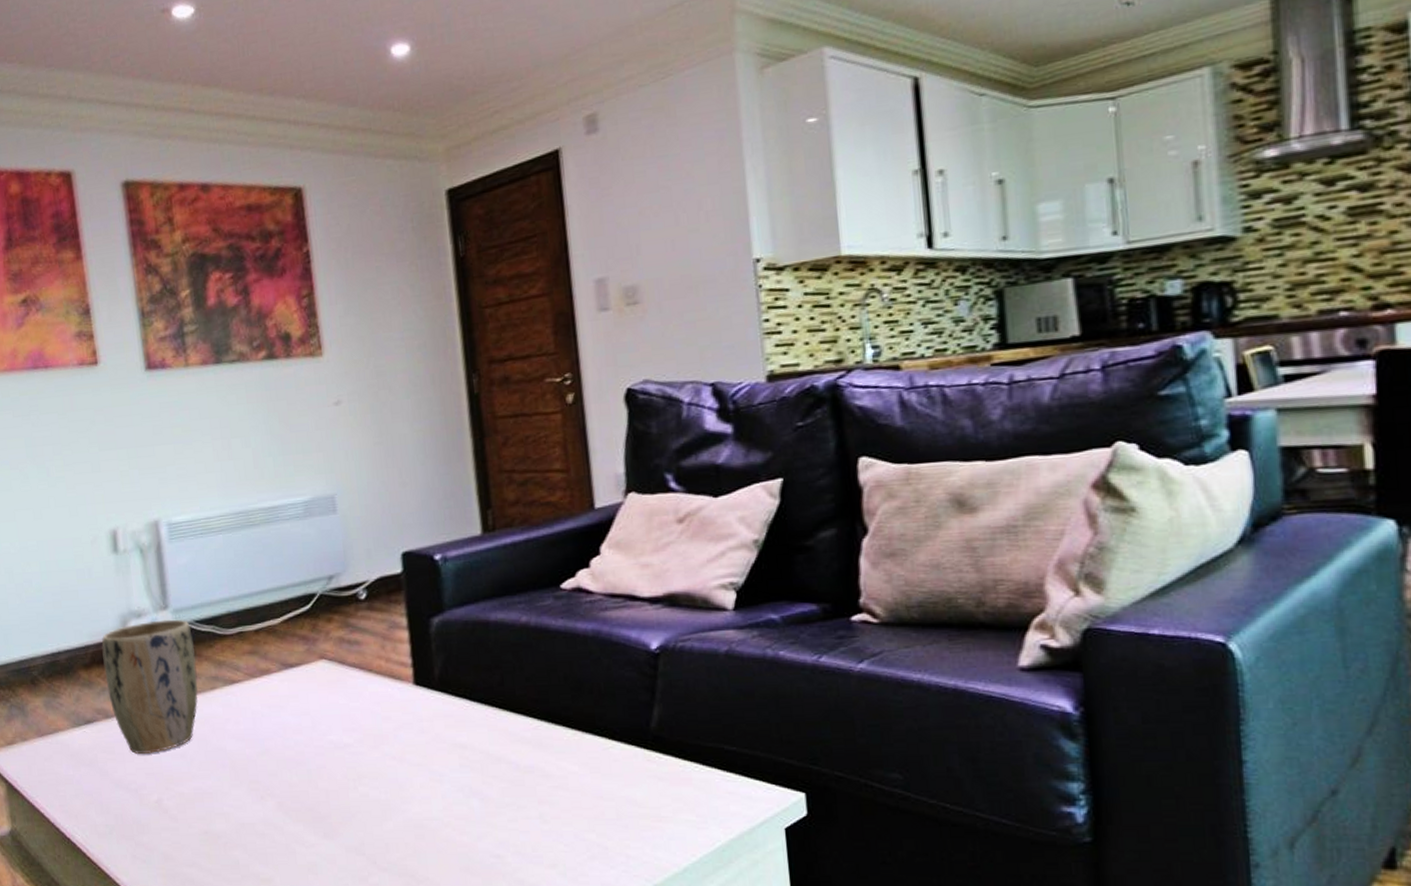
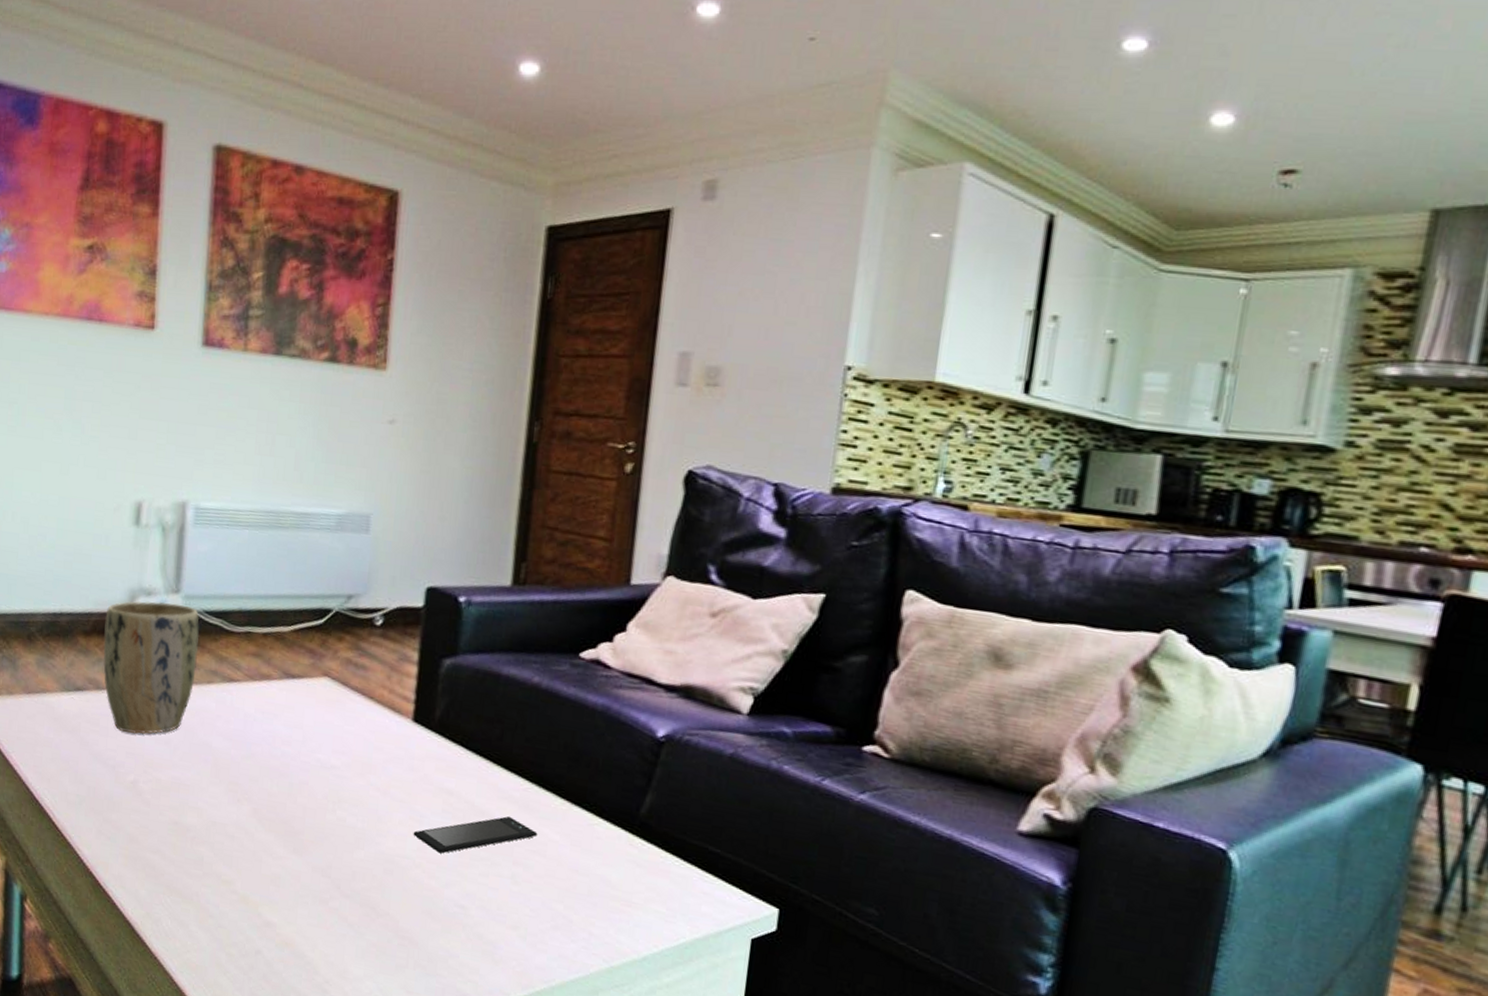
smartphone: none [436,757,556,808] -> present [413,816,538,854]

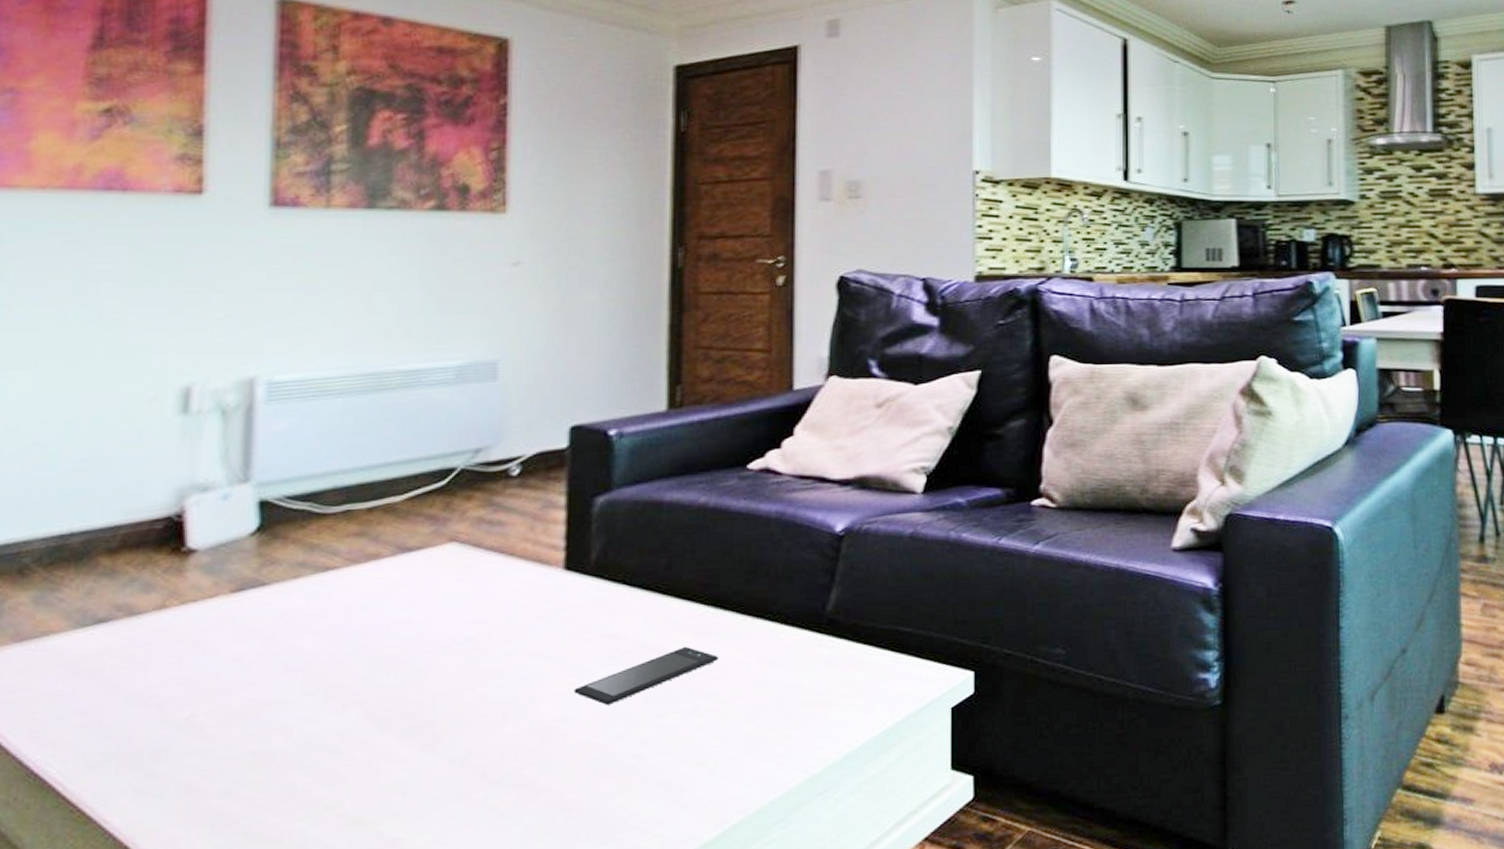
plant pot: present [103,600,200,735] -> none [138,494,280,659]

